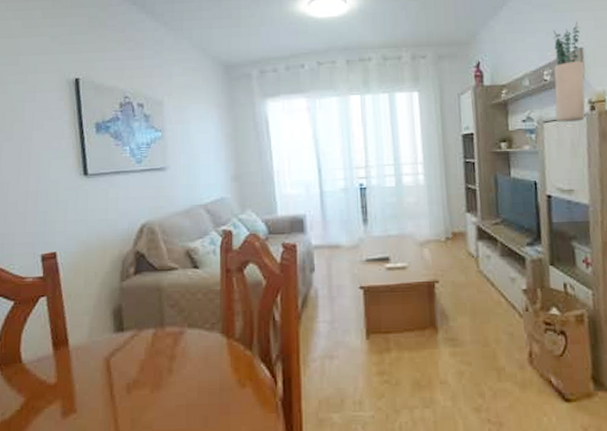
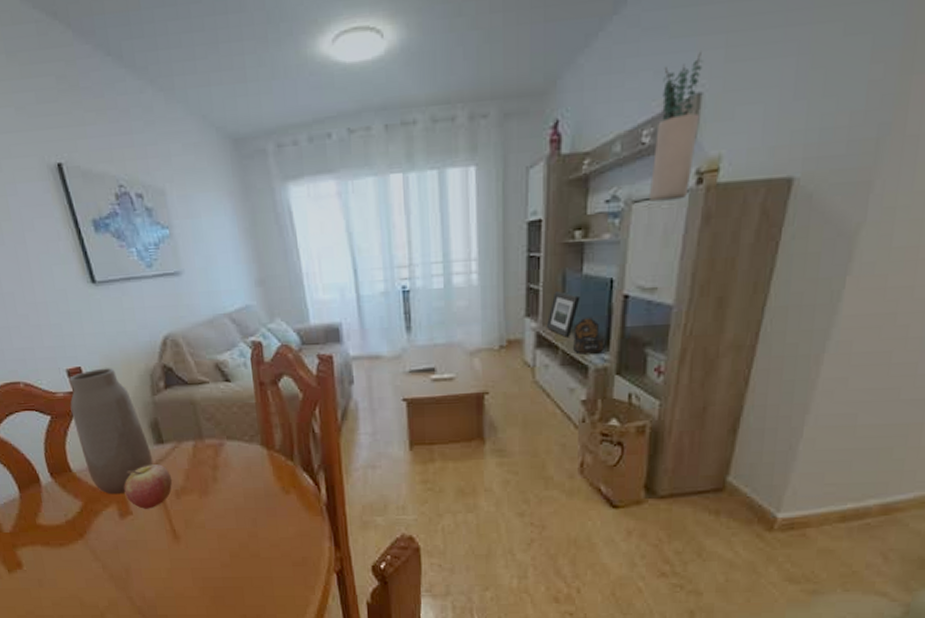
vase: none [36,253,110,389] -> present [68,368,154,495]
fruit: none [73,354,126,406] -> present [124,464,173,509]
picture frame: none [484,190,512,231] -> present [546,290,580,337]
decorative box: none [508,214,536,247] -> present [573,318,605,355]

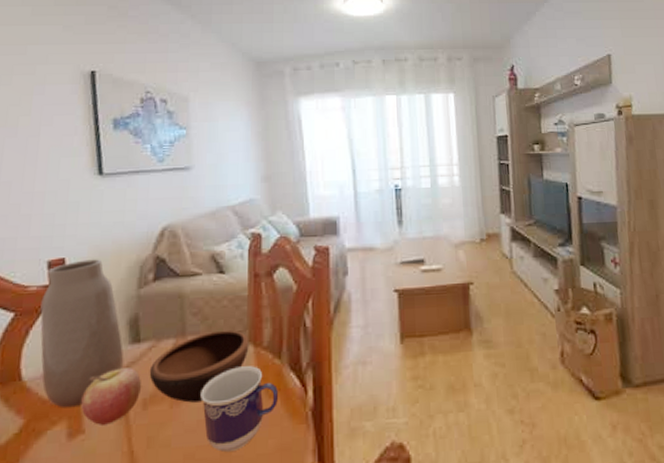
bowl: none [176,434,263,495] -> present [149,329,249,403]
cup: none [224,466,294,534] -> present [200,366,278,452]
picture frame: present [546,290,580,337] -> none [518,192,544,232]
decorative box: present [573,318,605,355] -> none [541,215,568,247]
vase: present [648,51,703,202] -> none [583,29,614,126]

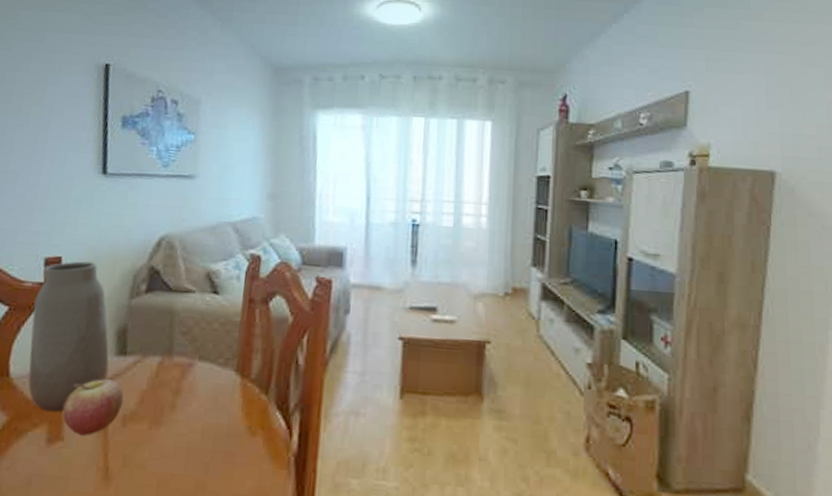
bowl: present [149,329,249,403] -> none [131,354,237,428]
cup: present [200,366,278,452] -> none [180,396,261,486]

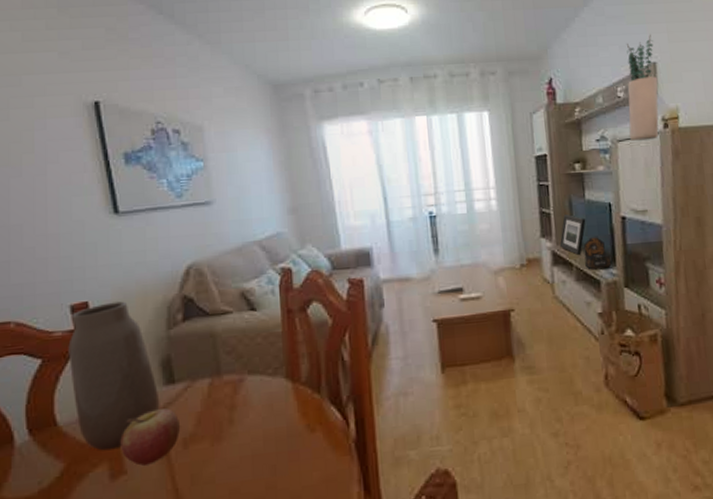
picture frame: none [551,244,586,293] -> present [559,214,586,255]
decorative box: none [579,275,610,314] -> present [583,237,611,270]
vase: none [647,60,689,176] -> present [626,34,659,141]

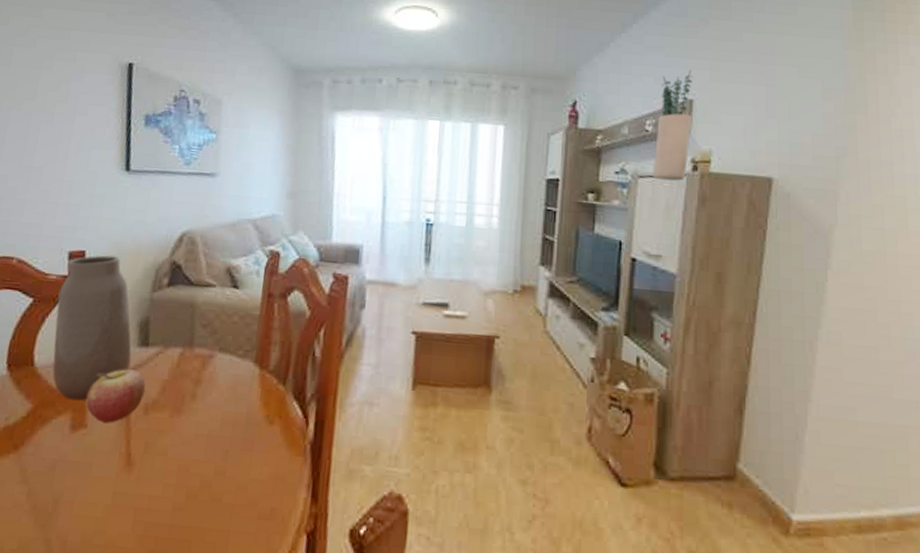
picture frame: present [559,214,586,255] -> none [559,244,592,291]
decorative box: present [583,237,611,270] -> none [584,274,614,311]

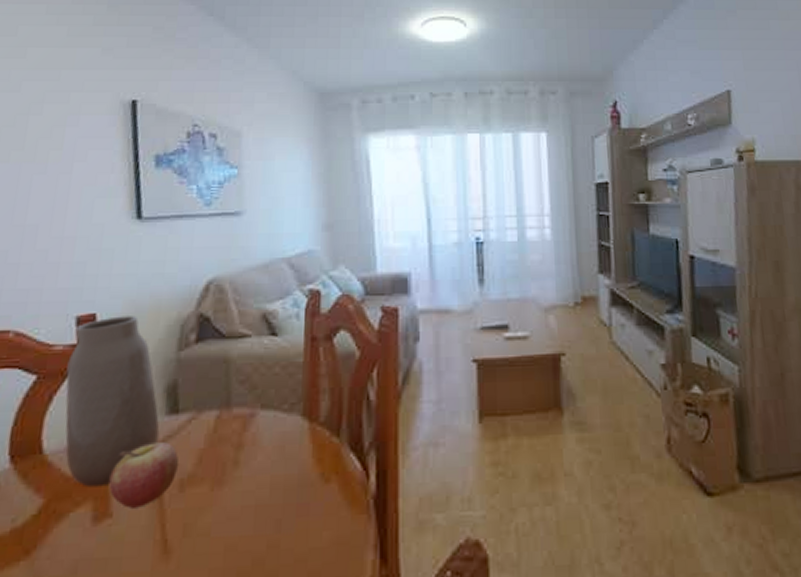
vase: present [652,70,693,181] -> none [698,61,733,173]

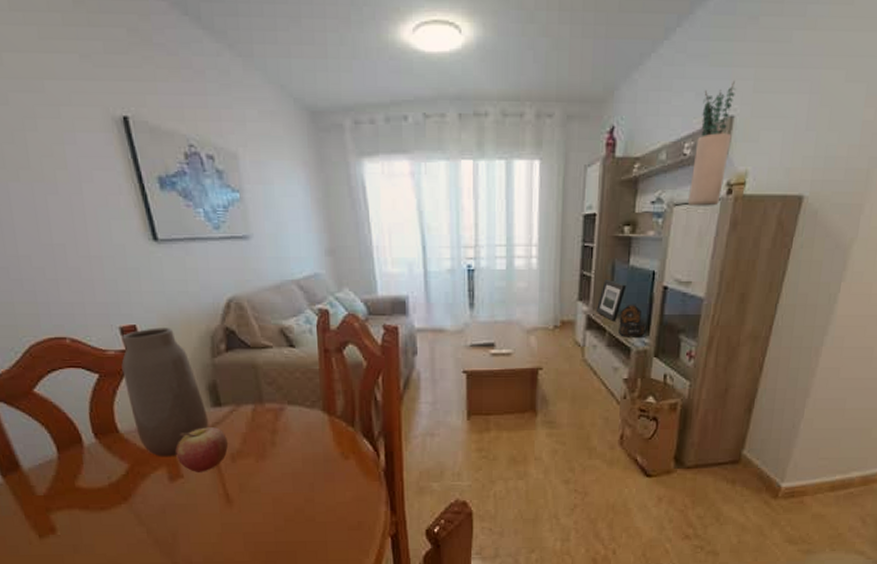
picture frame: none [619,248,650,296] -> present [595,278,627,321]
decorative box: none [646,277,677,314] -> present [618,305,646,337]
vase: none [698,61,733,173] -> present [687,80,736,206]

